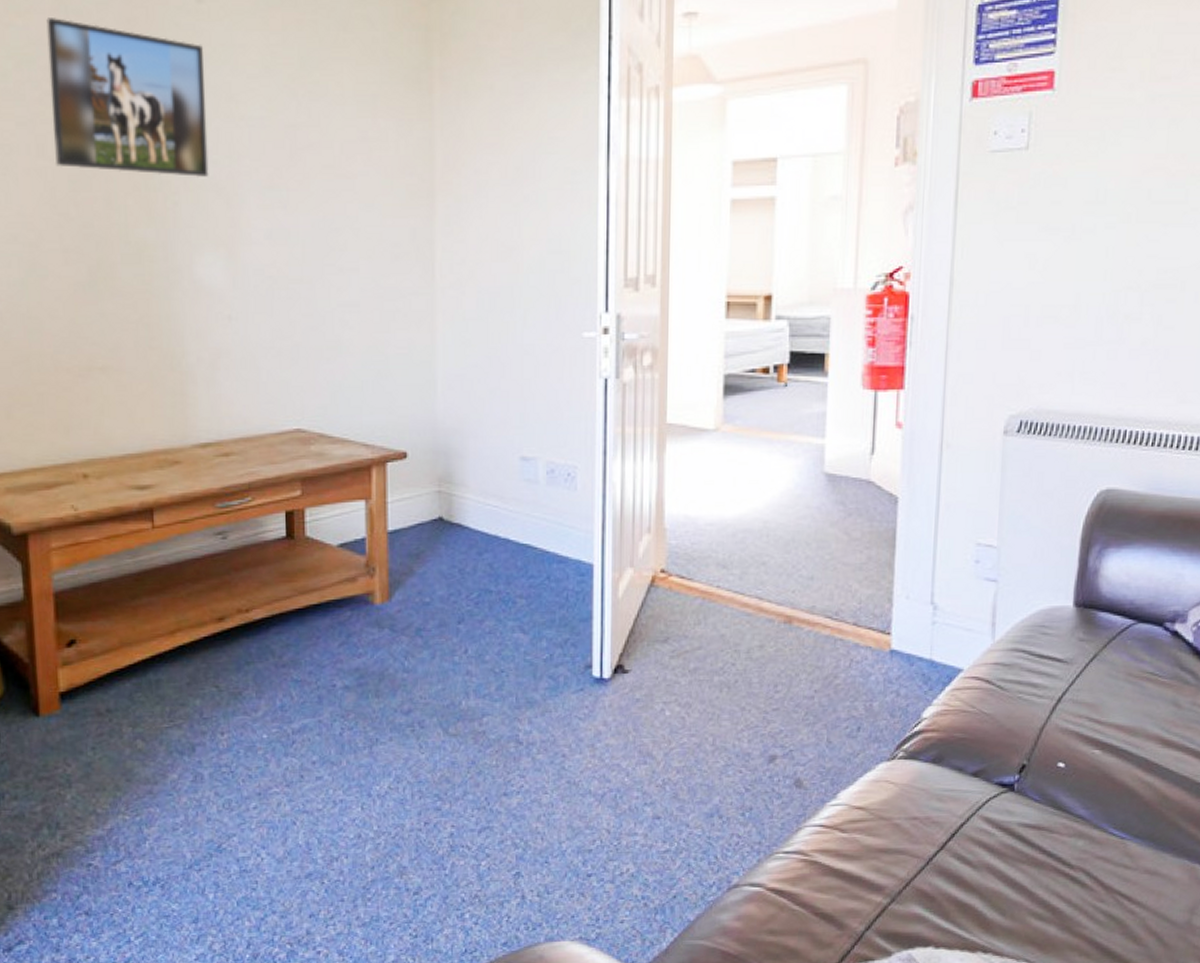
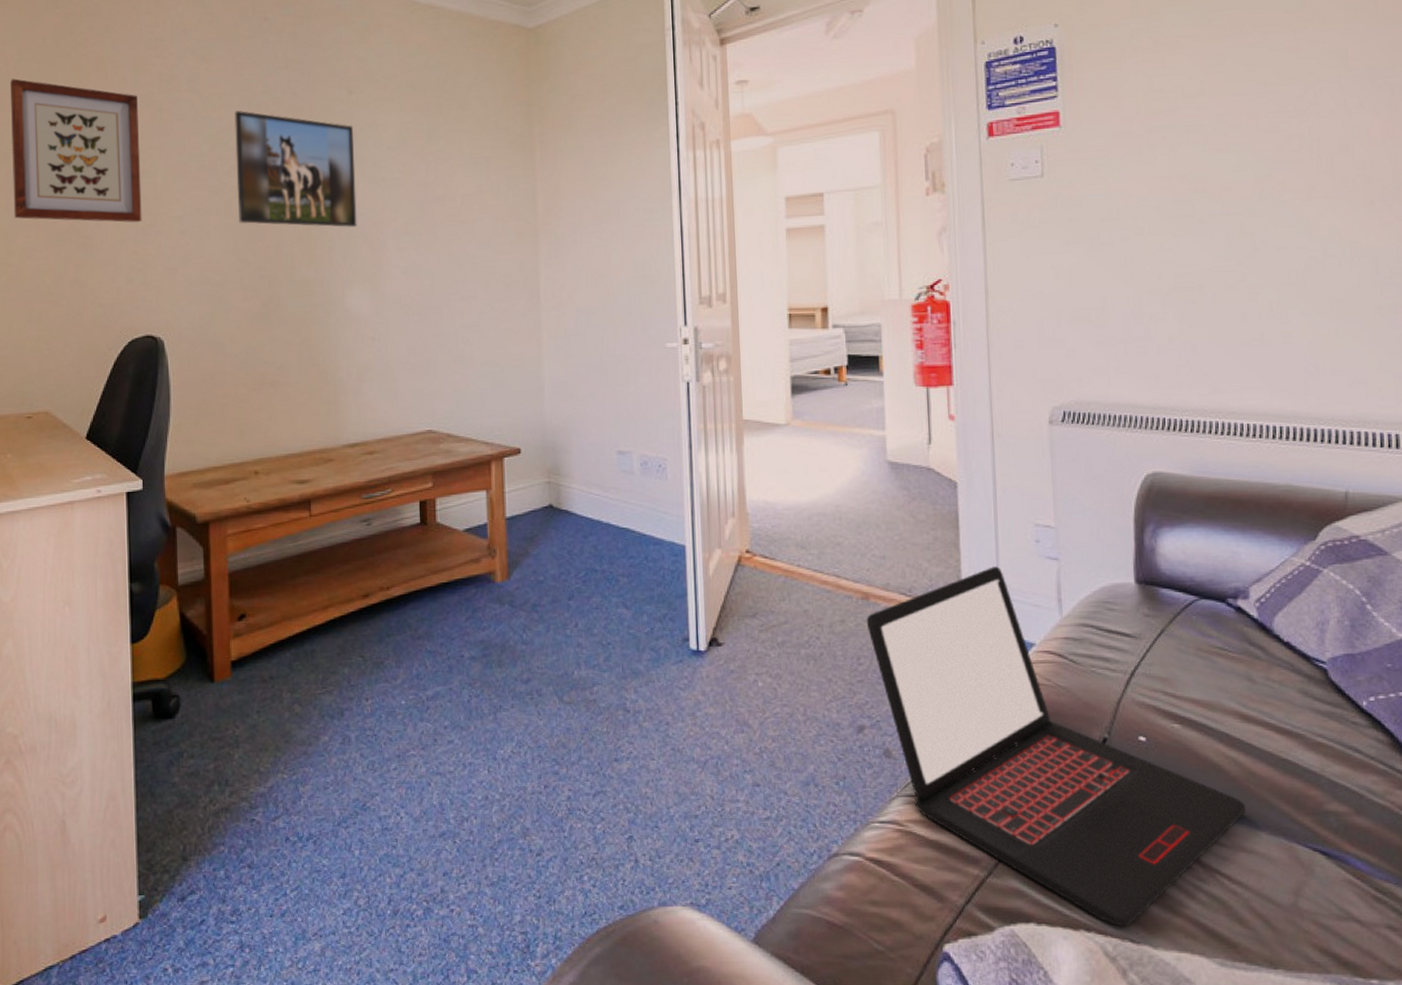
laptop: none [787,588,1155,948] -> present [866,566,1246,927]

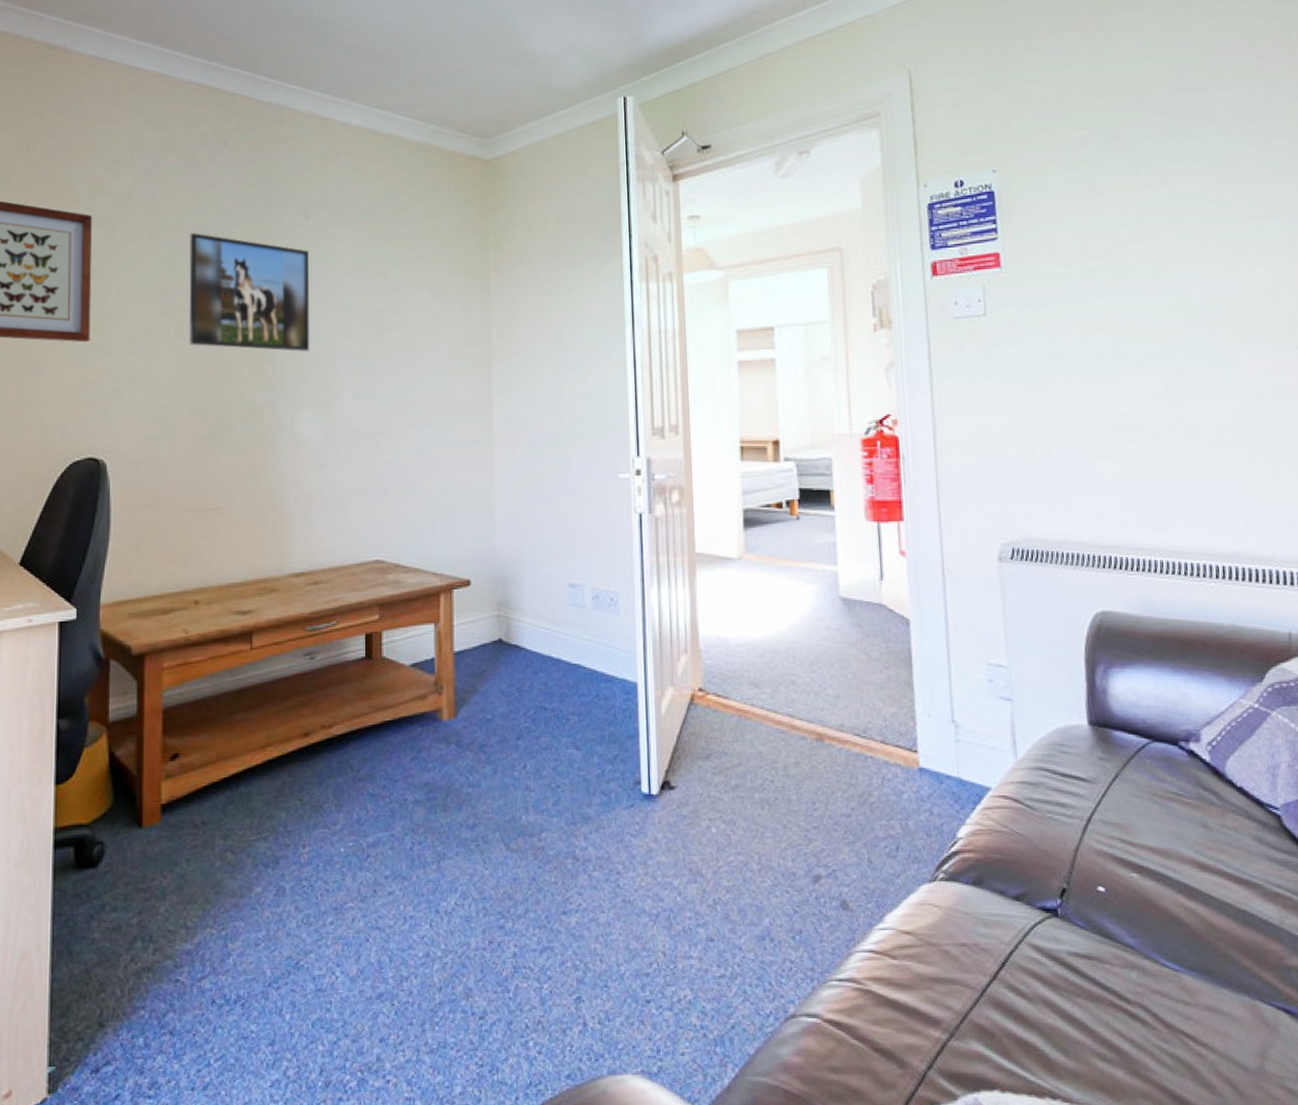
laptop: present [866,566,1246,927] -> none [821,707,1208,1094]

